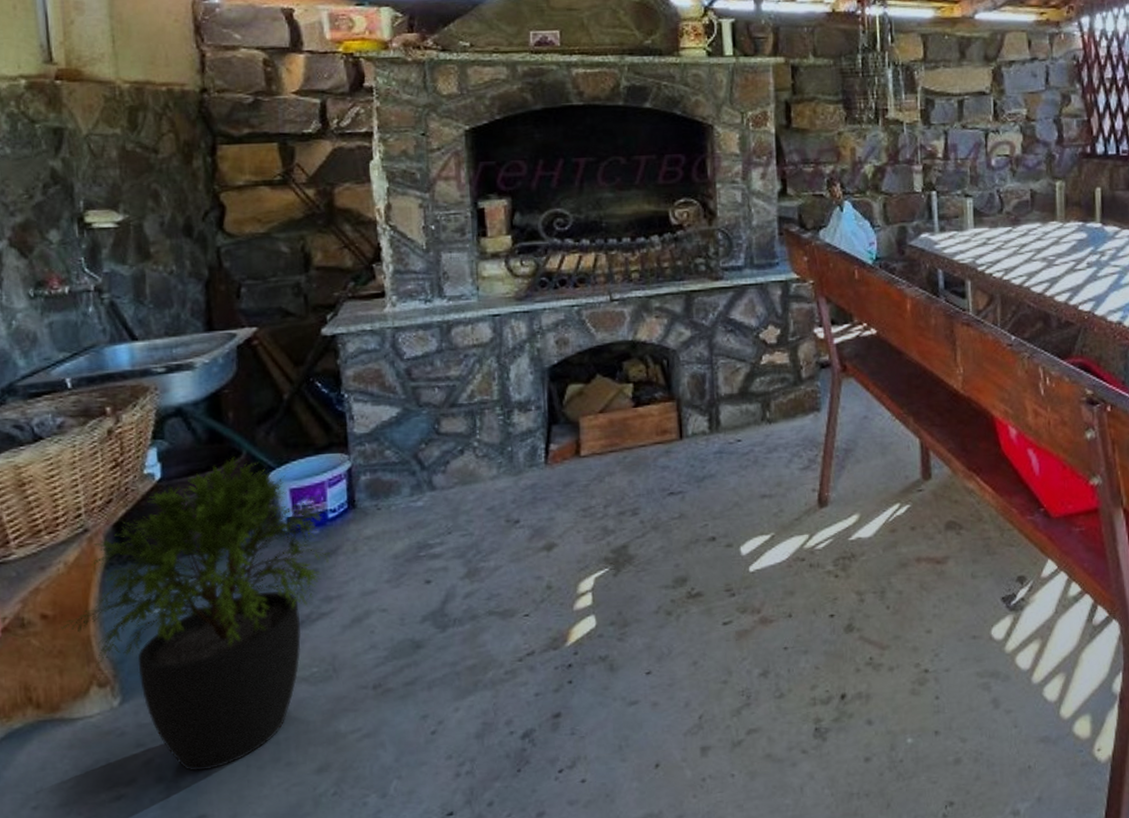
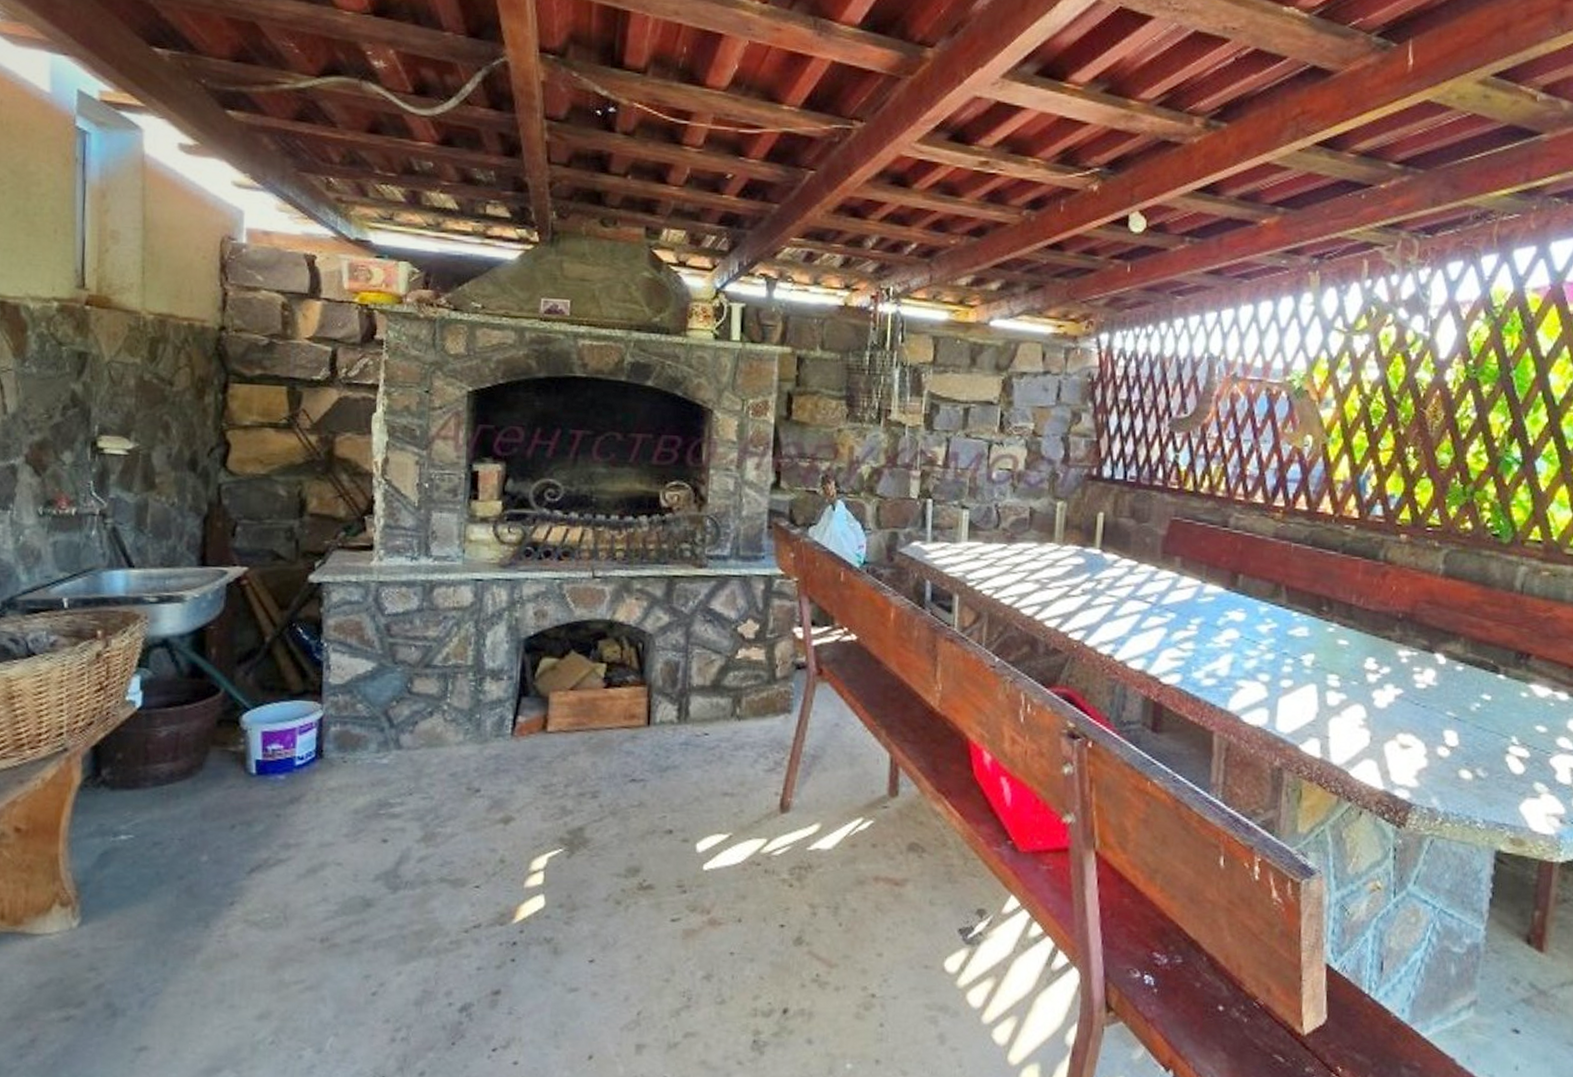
potted plant: present [61,456,332,771] -> none [32,693,295,1003]

